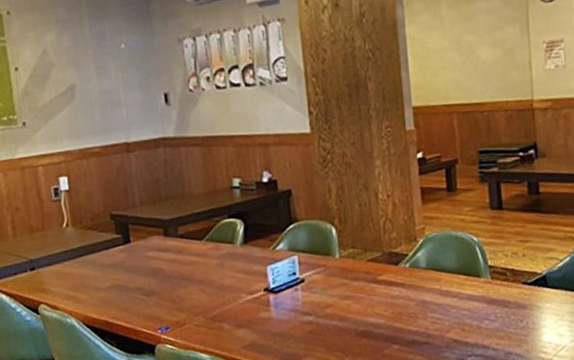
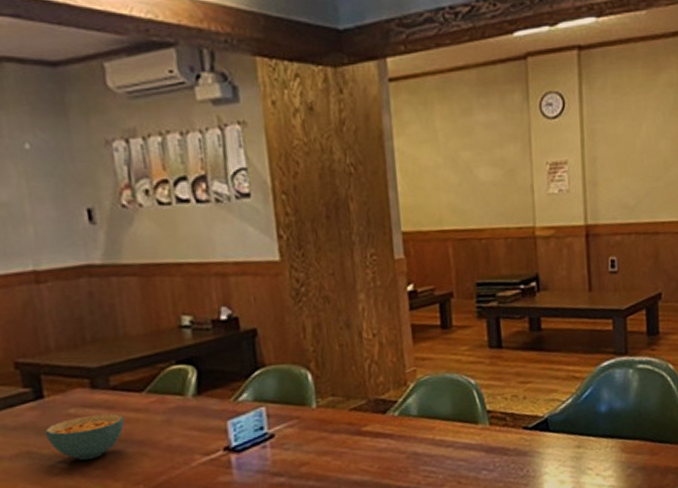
cereal bowl: none [130,257,189,294] -> present [45,413,125,461]

